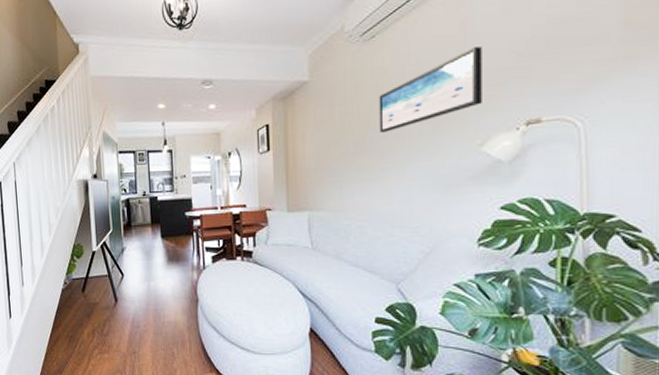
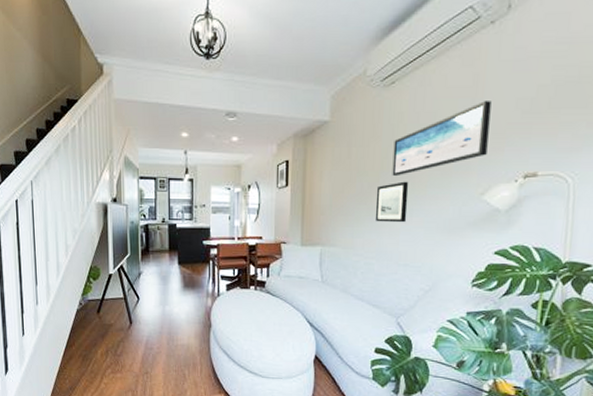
wall art: none [364,137,399,182] -> present [375,181,409,223]

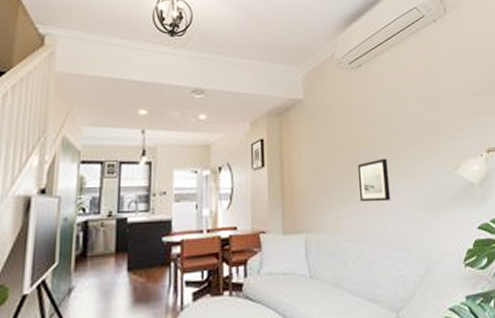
wall art: present [392,101,492,177] -> none [368,84,452,154]

